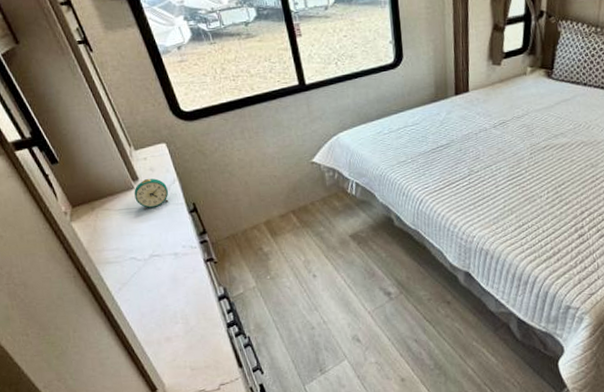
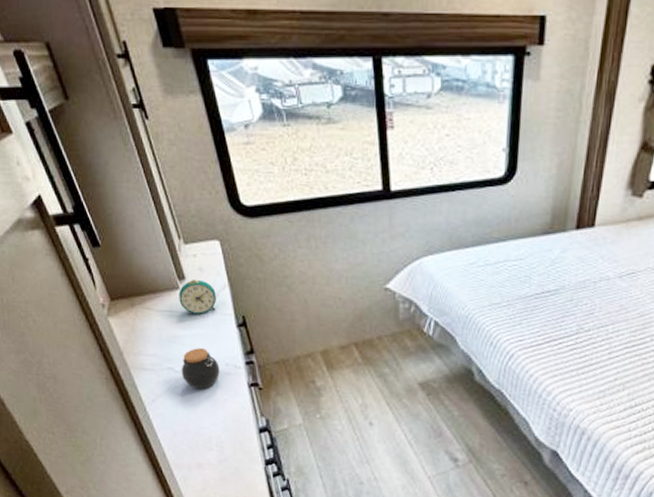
jar: none [142,236,178,273] -> present [181,348,220,390]

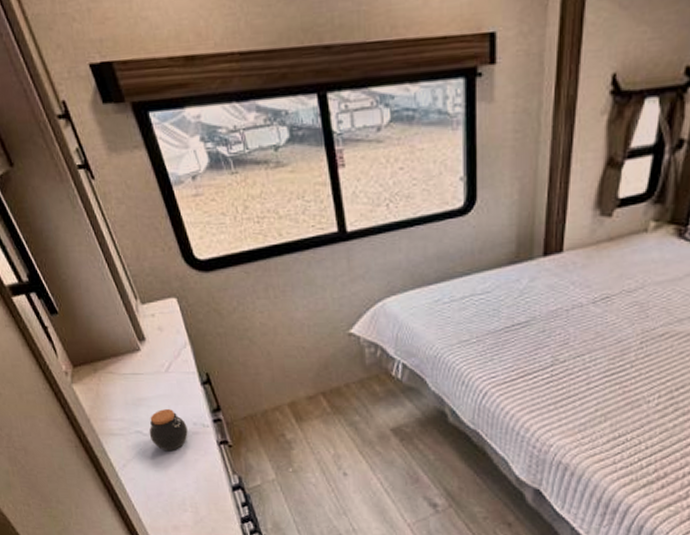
alarm clock: present [179,280,216,316] -> none [140,340,179,377]

